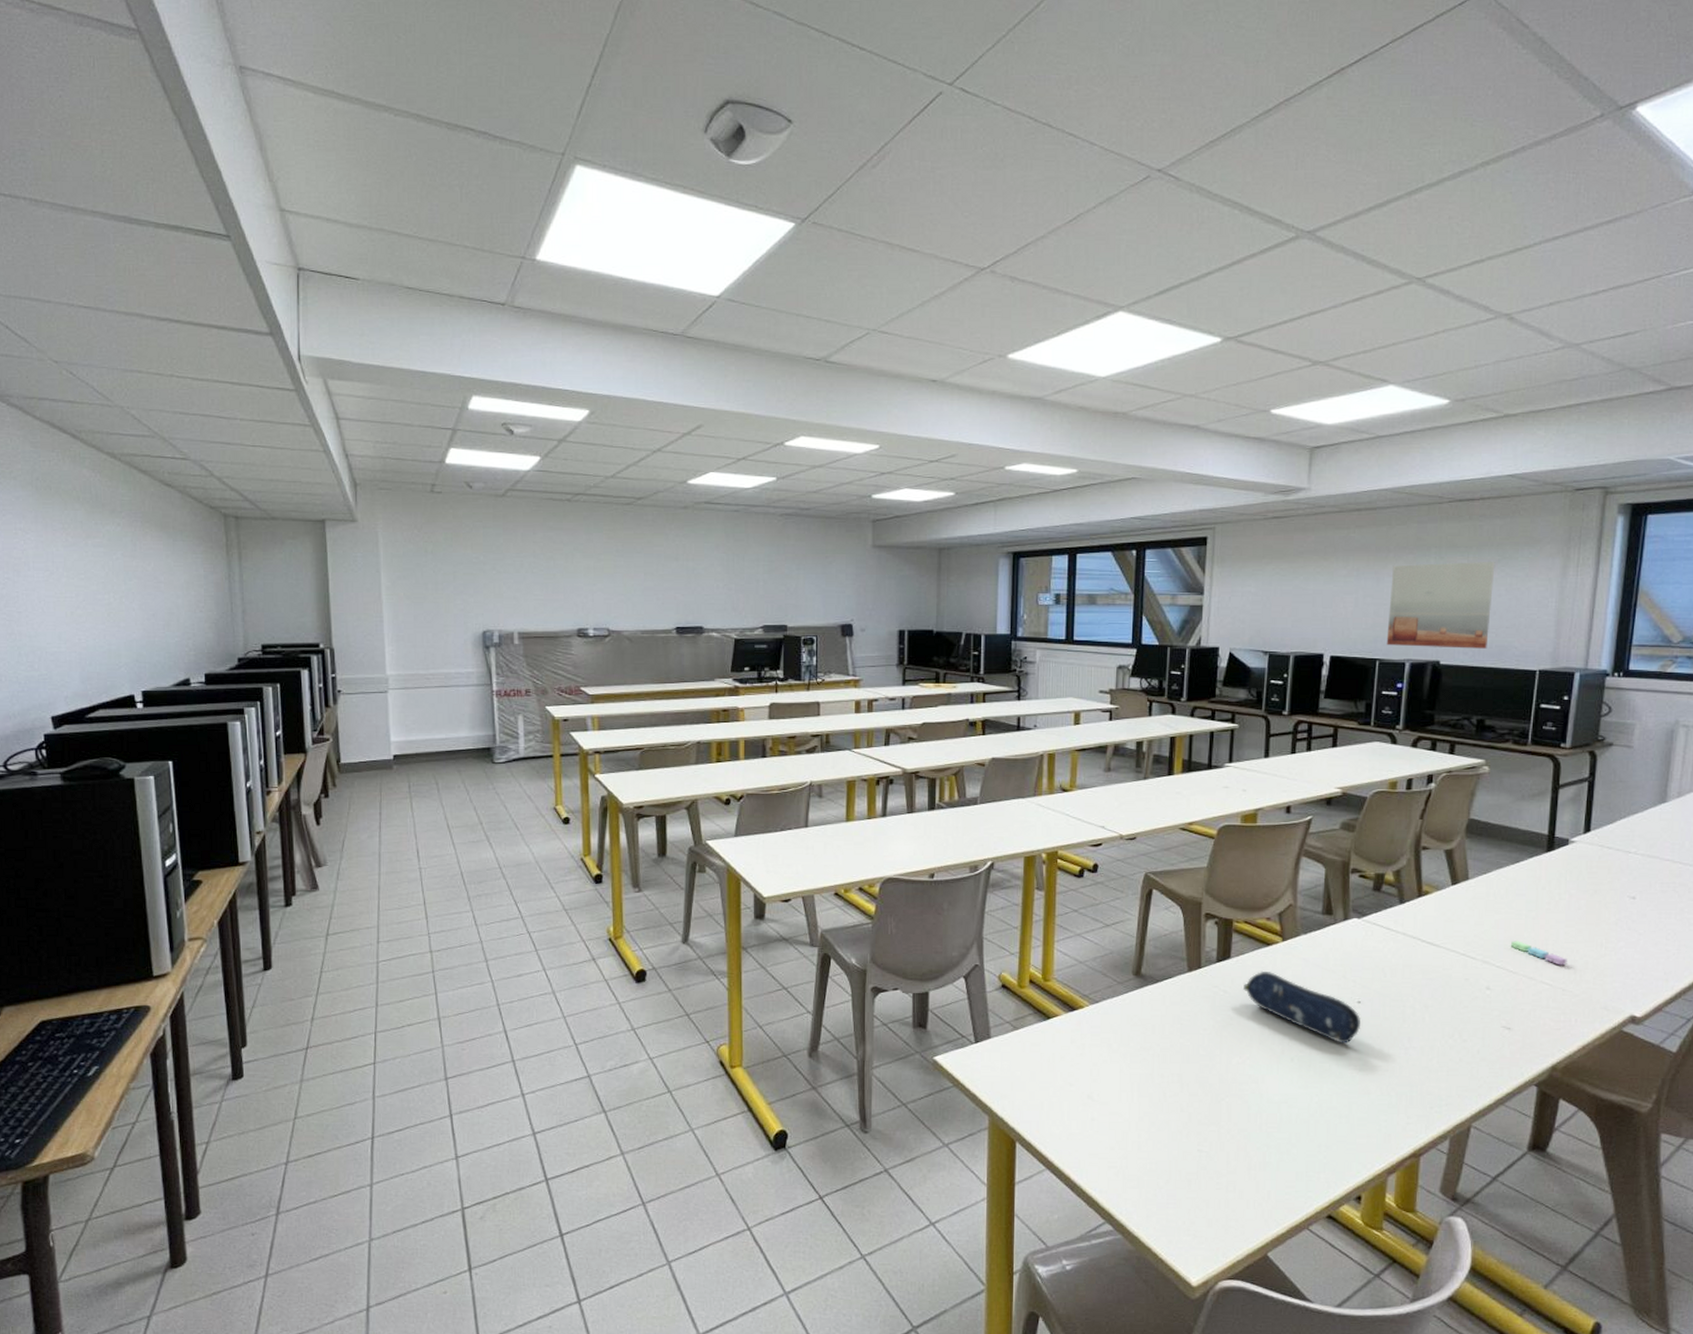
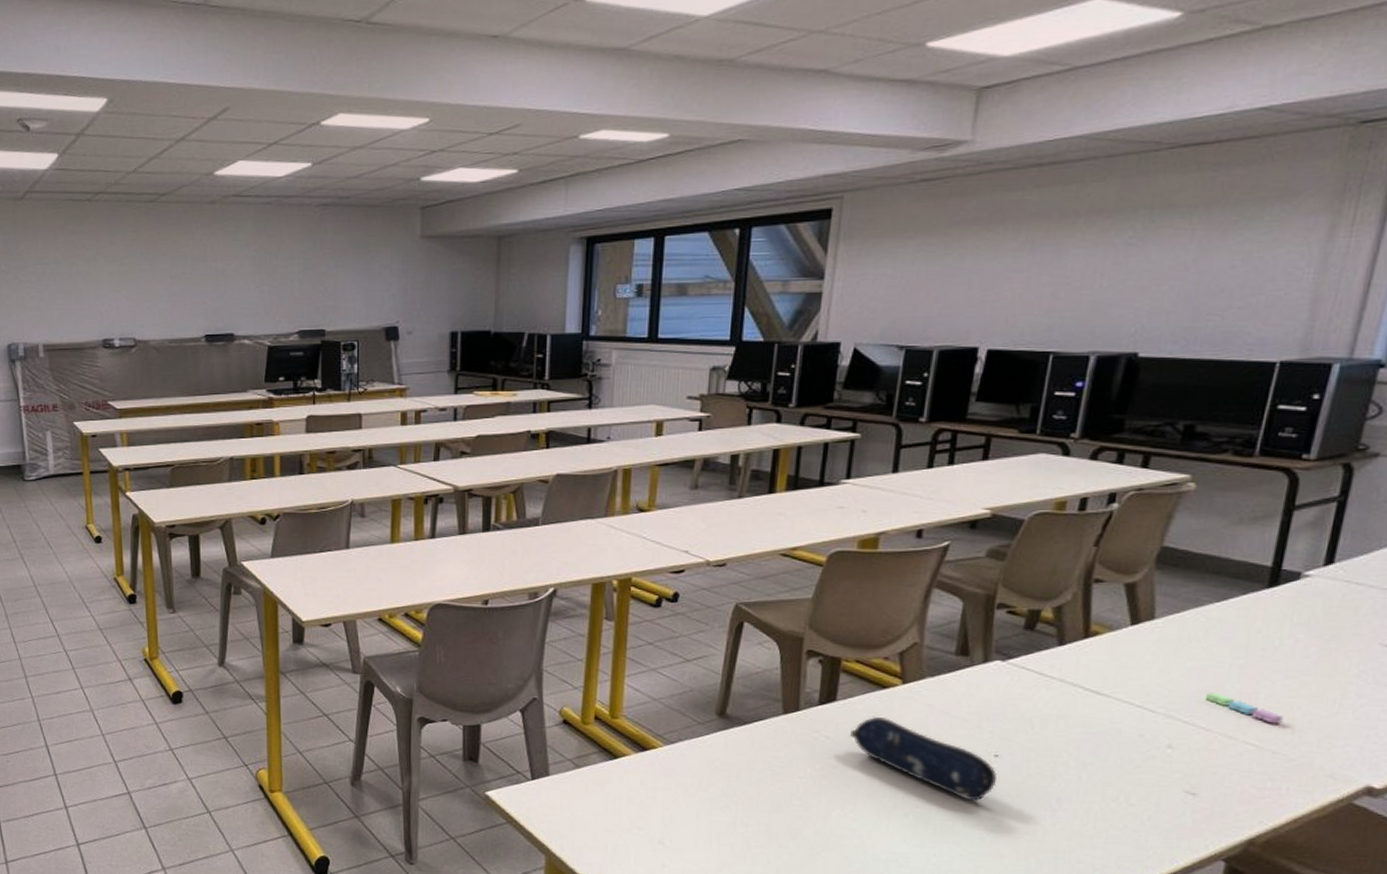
wall art: present [1386,561,1495,649] -> none [1065,222,1230,337]

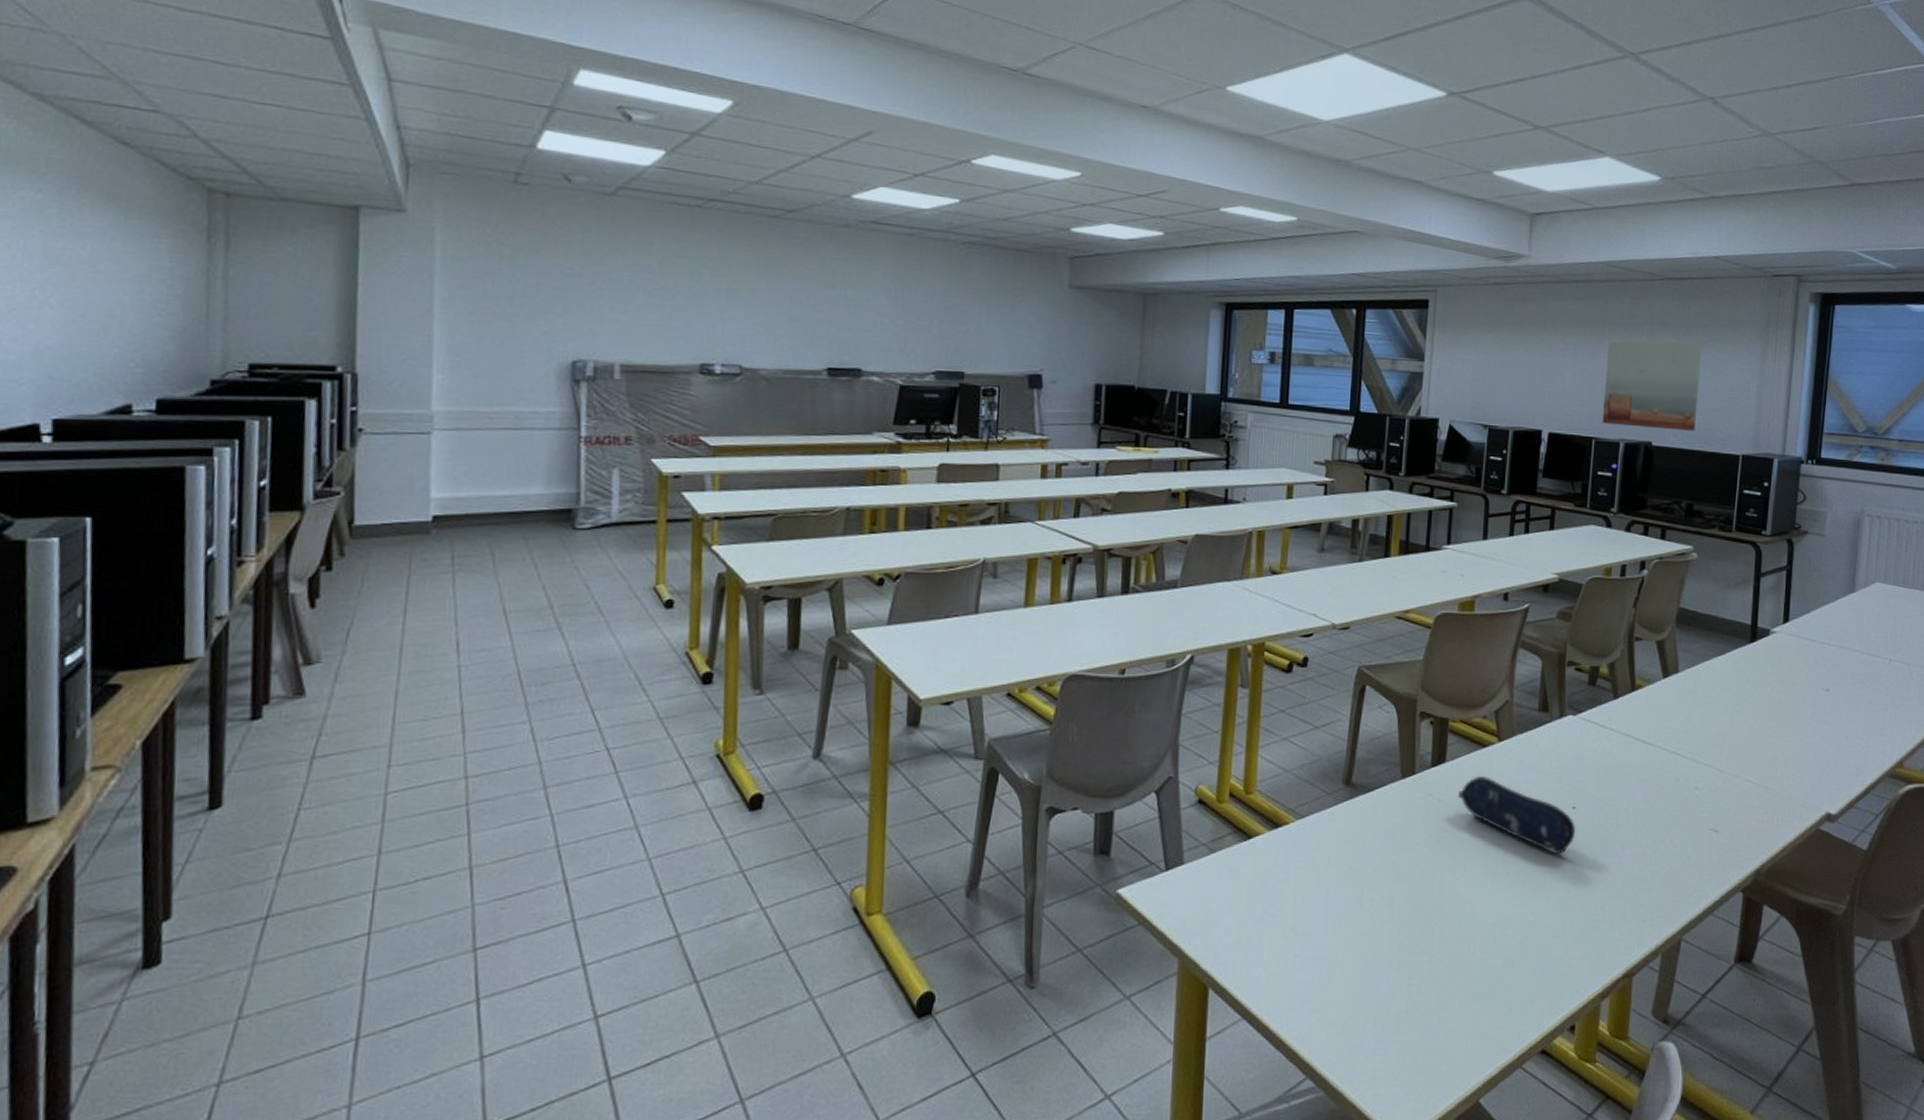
wall art: none [1065,222,1230,337] -> present [1602,341,1702,431]
sticky notes: present [1206,692,1284,724] -> none [1718,737,1769,762]

